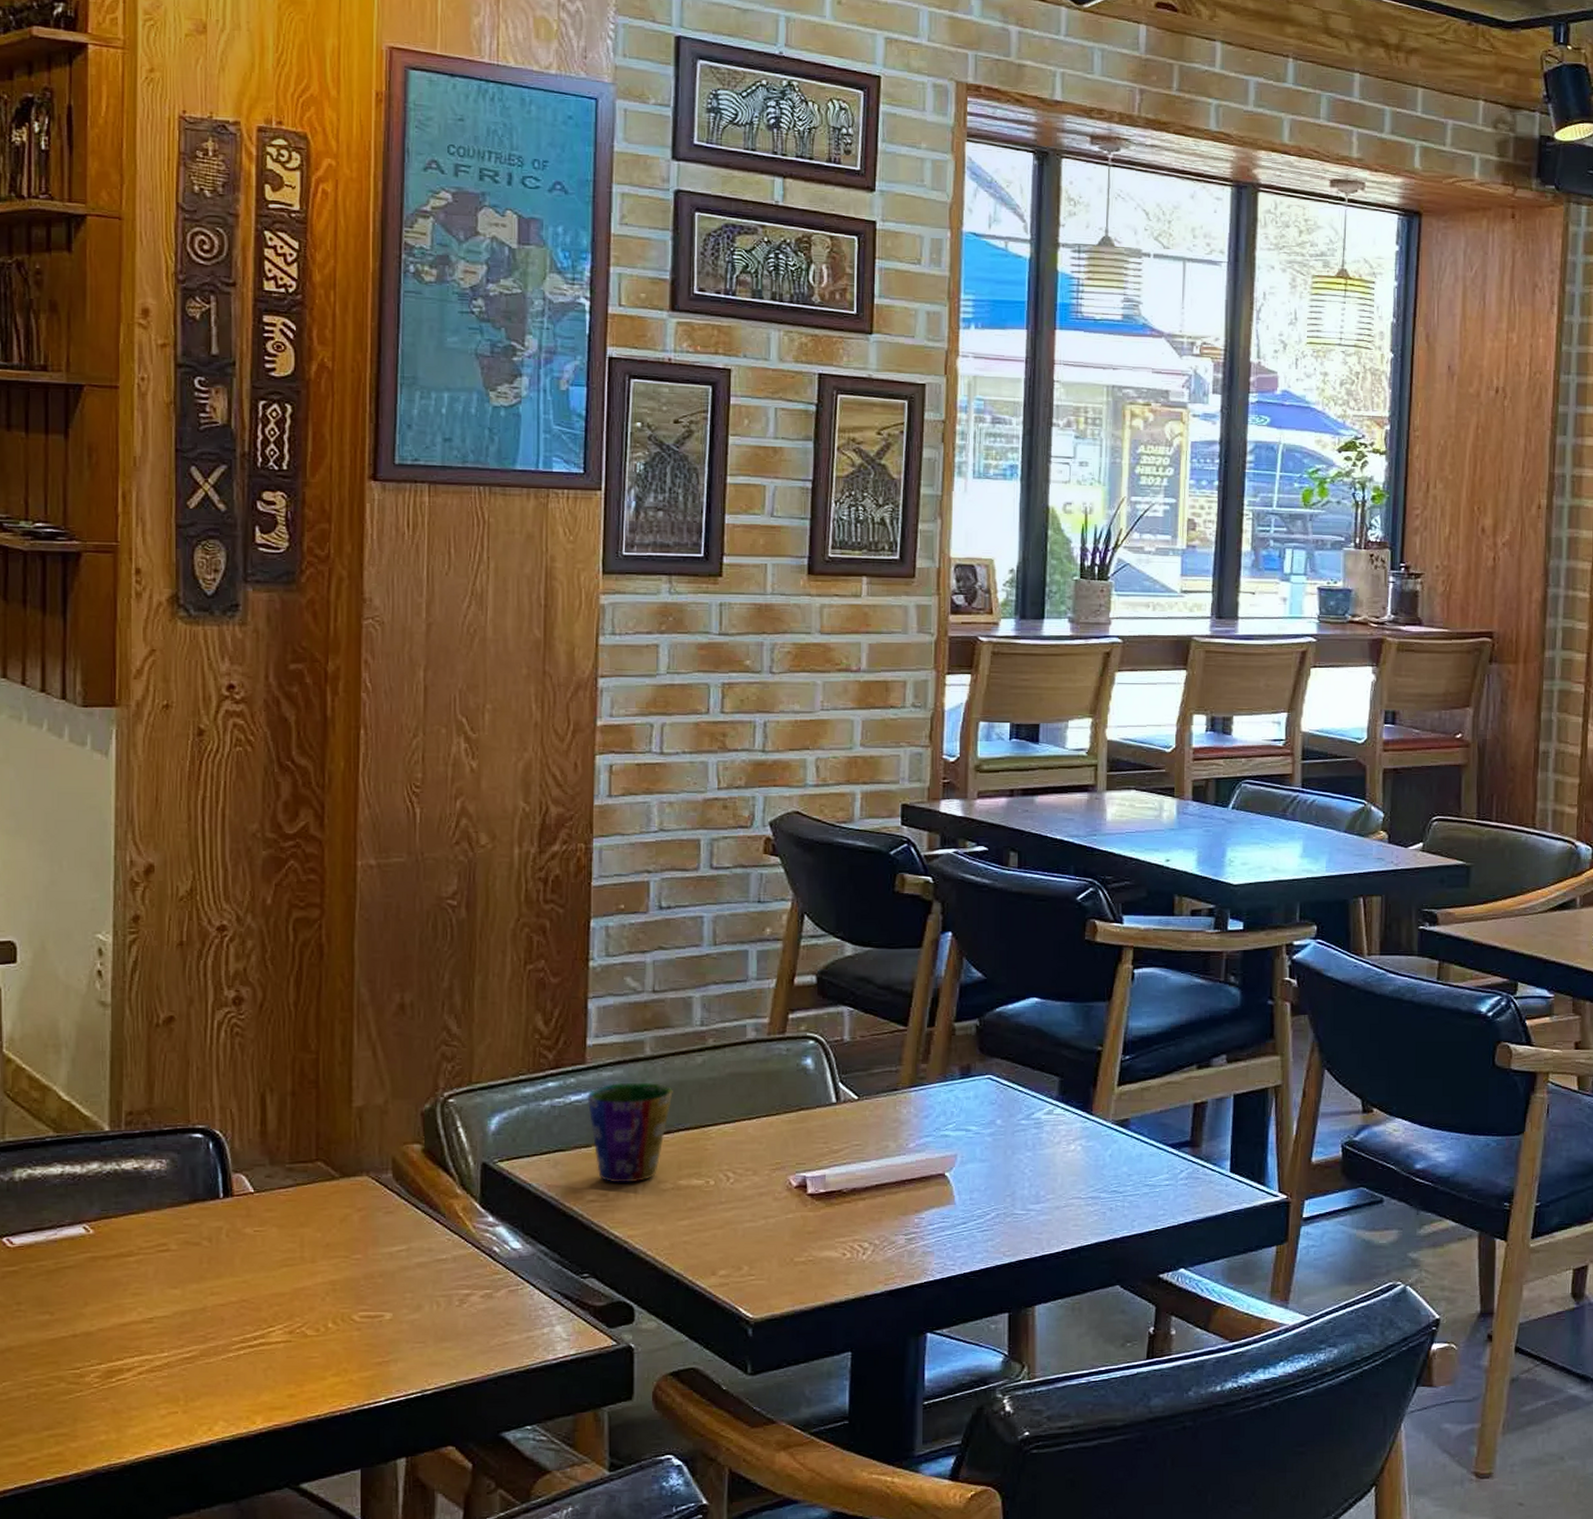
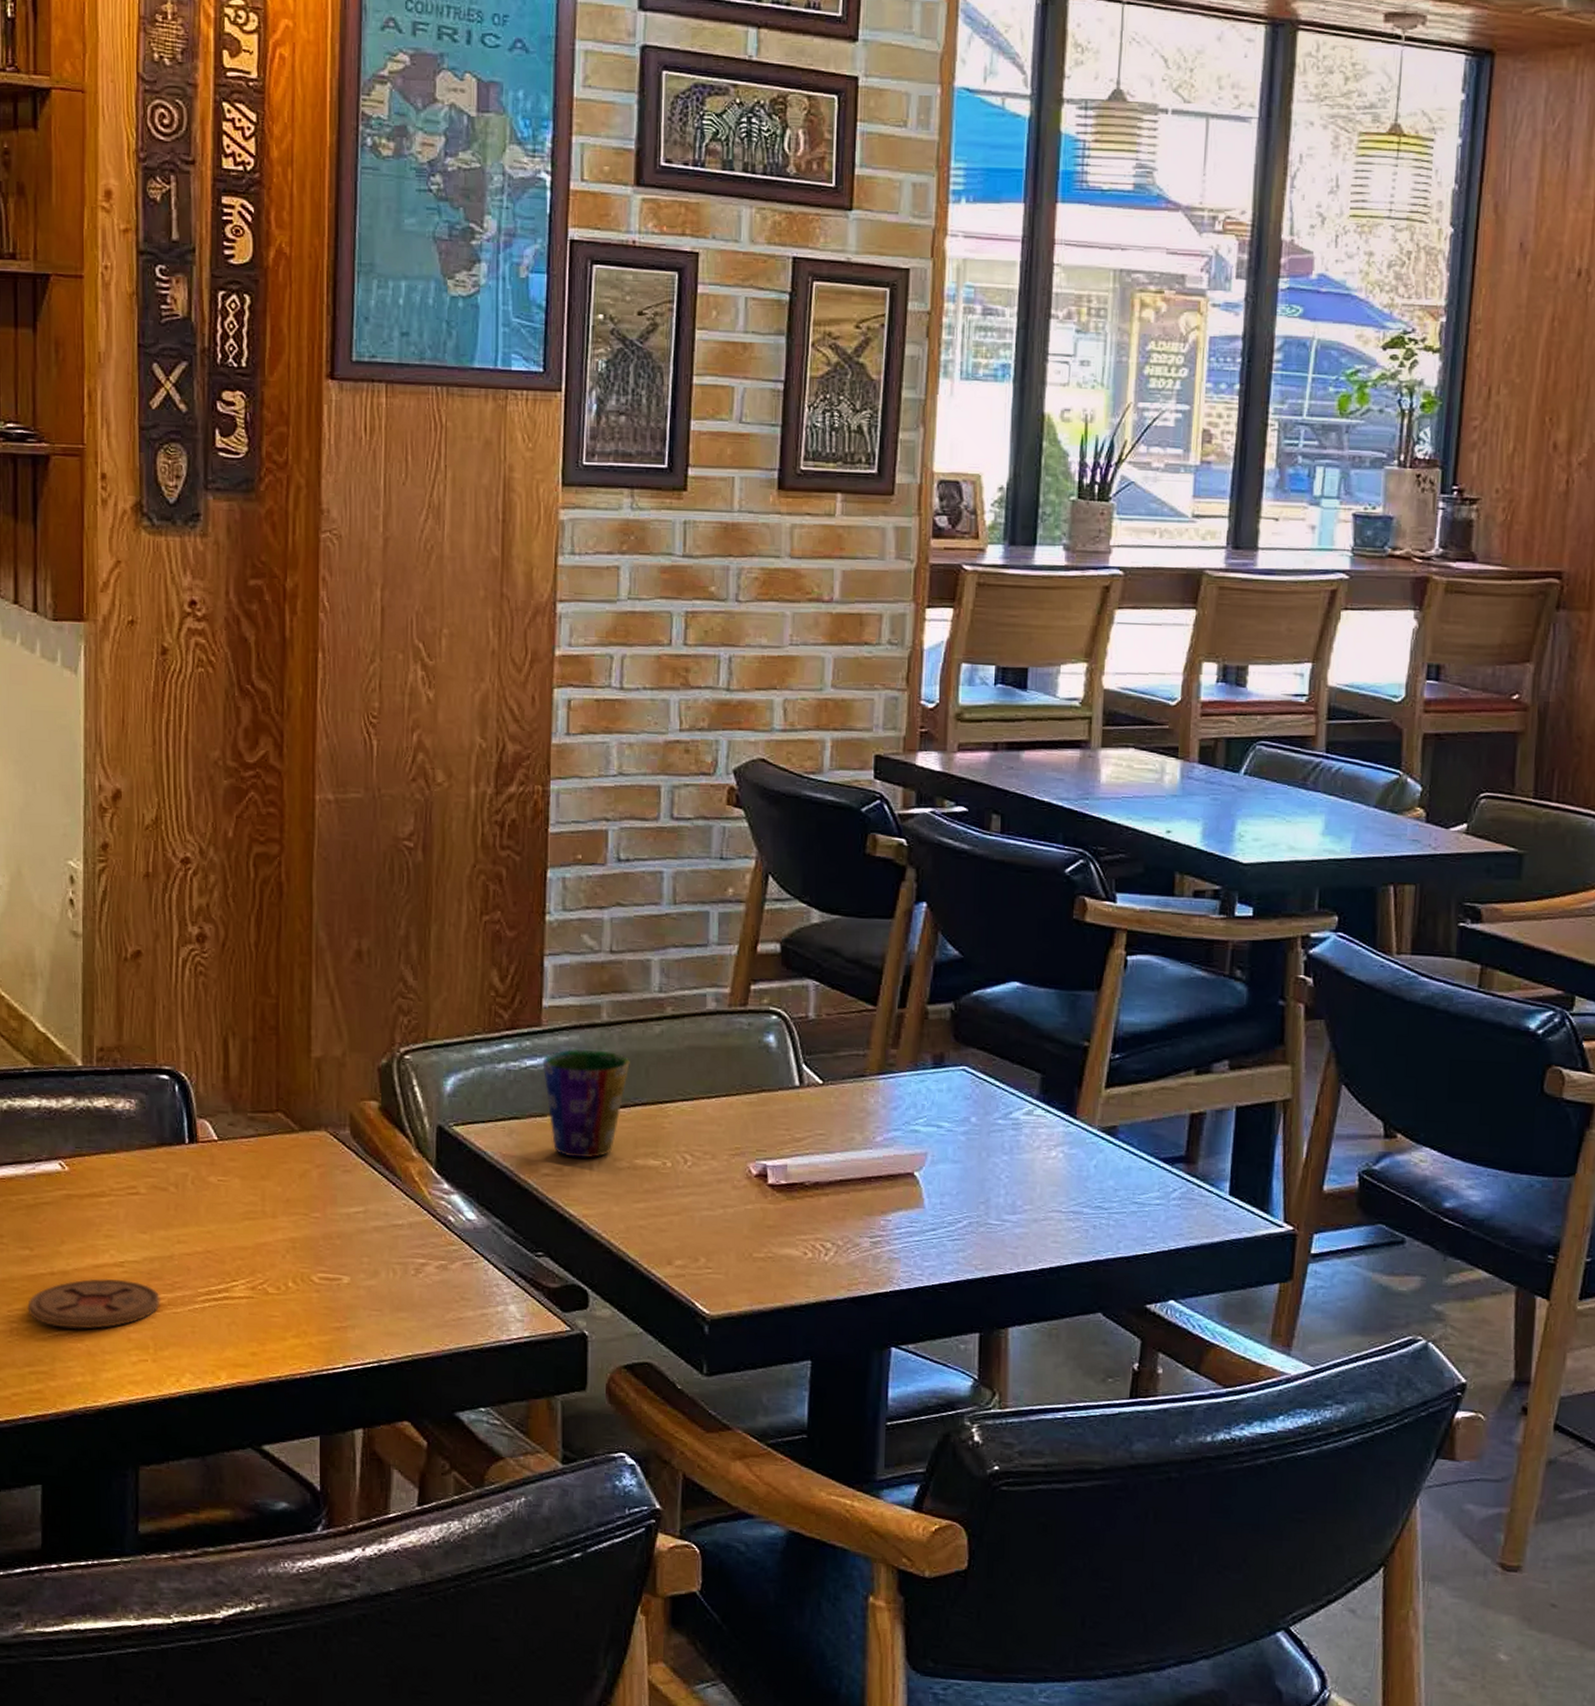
coaster: none [47,1335,192,1388] -> present [27,1278,160,1329]

